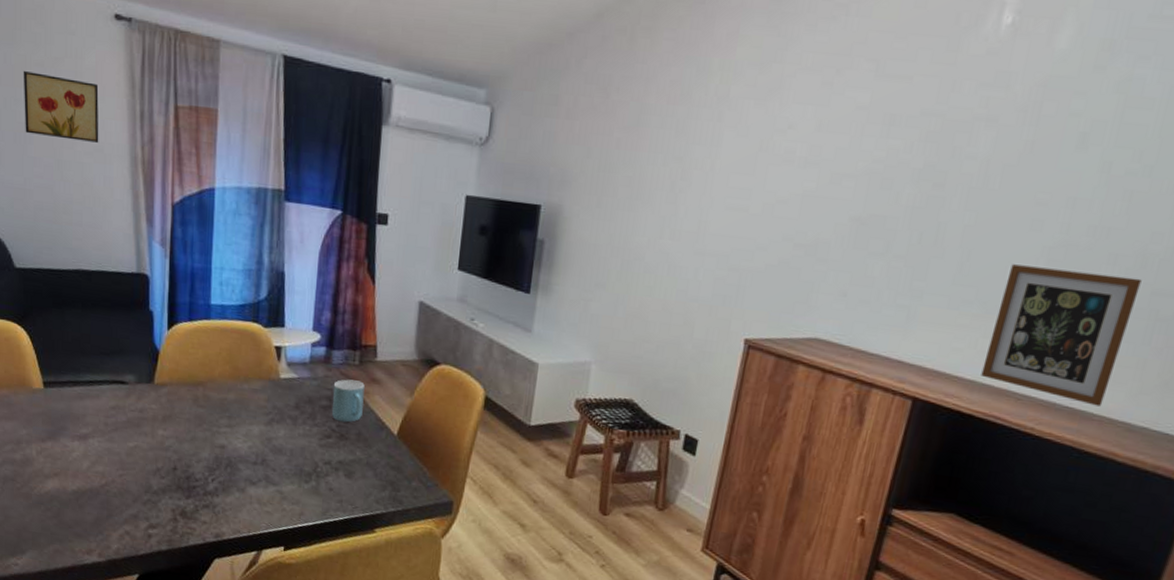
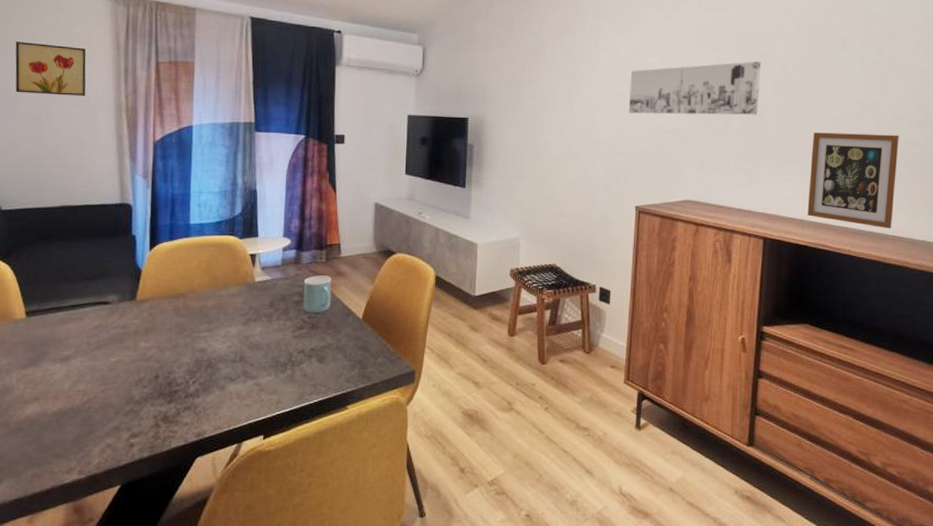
wall art: none [752,156,953,233] -> present [628,61,761,115]

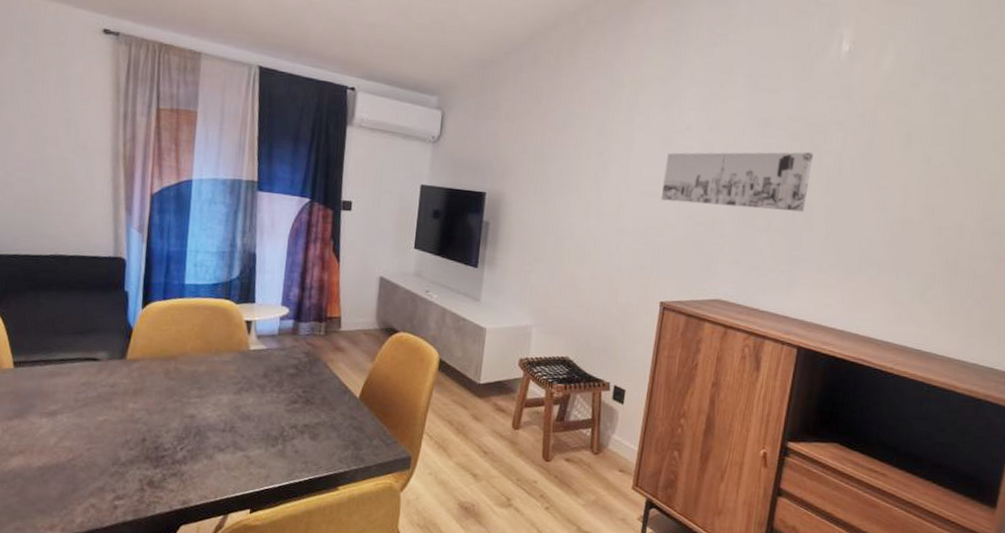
wall art: present [15,42,87,96] -> none [10,77,85,140]
mug: present [303,275,332,313] -> none [298,348,330,388]
picture frame: present [807,132,899,229] -> none [849,236,961,348]

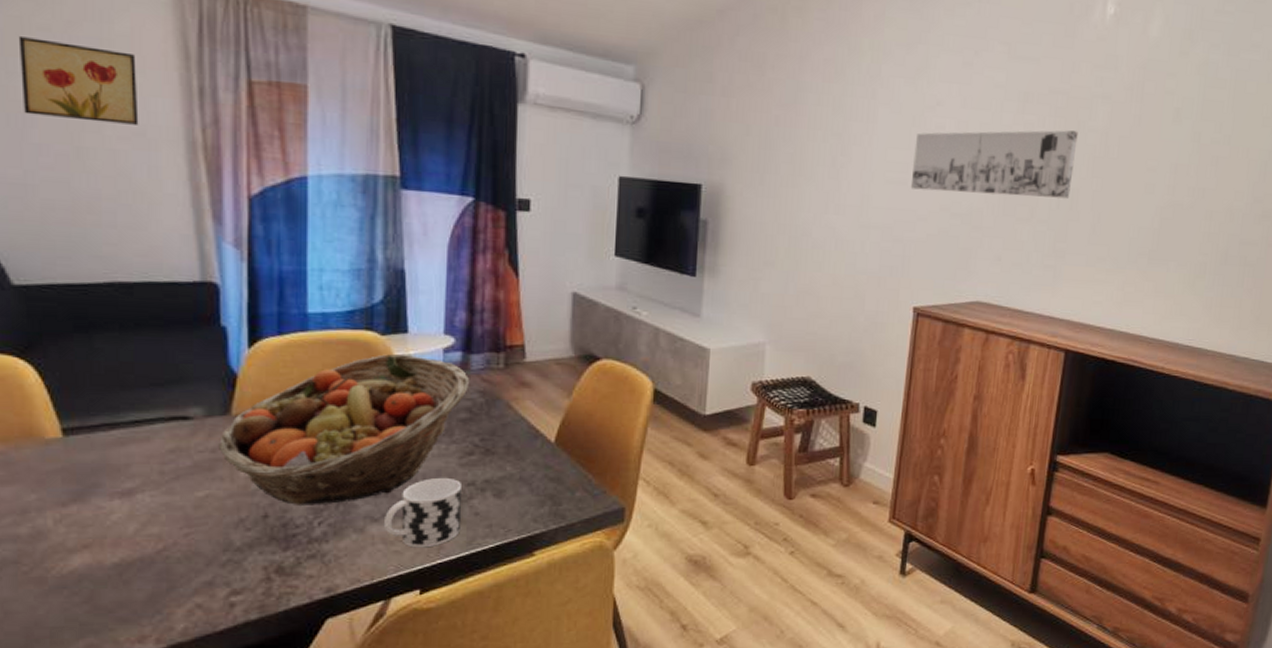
wall art: none [10,77,85,140] -> present [18,36,139,125]
fruit basket: none [115,319,298,435] -> present [217,354,469,505]
cup: none [228,420,286,476] -> present [384,477,462,548]

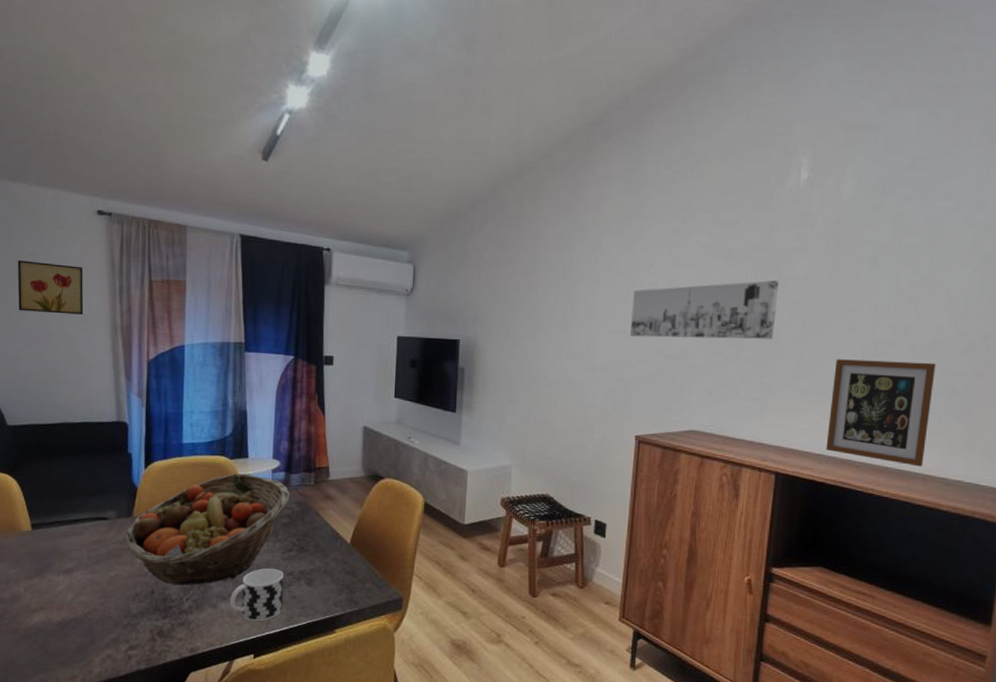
picture frame: none [1118,223,1232,343] -> present [826,359,936,467]

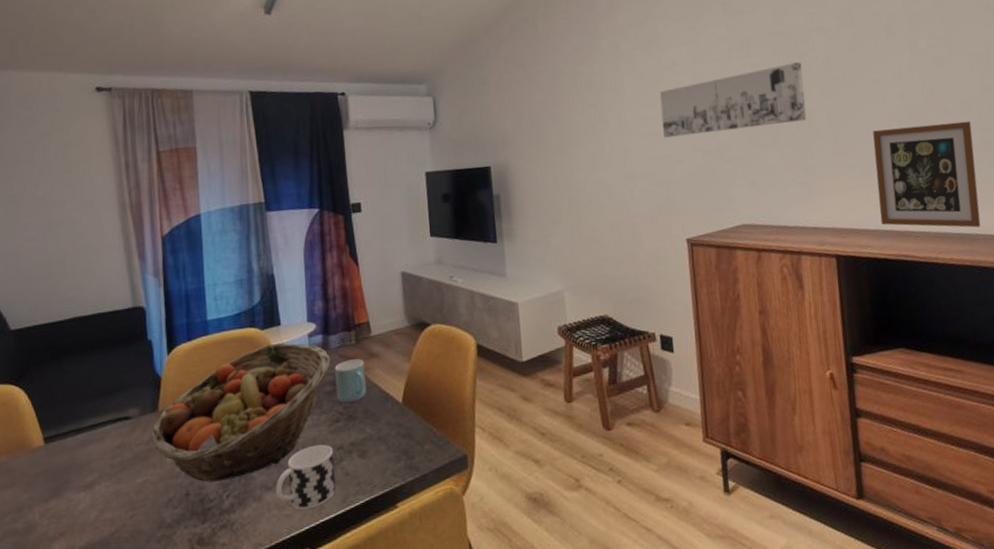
wall art: present [17,260,84,315] -> none [12,147,88,204]
mug: none [292,498,320,536] -> present [334,359,366,403]

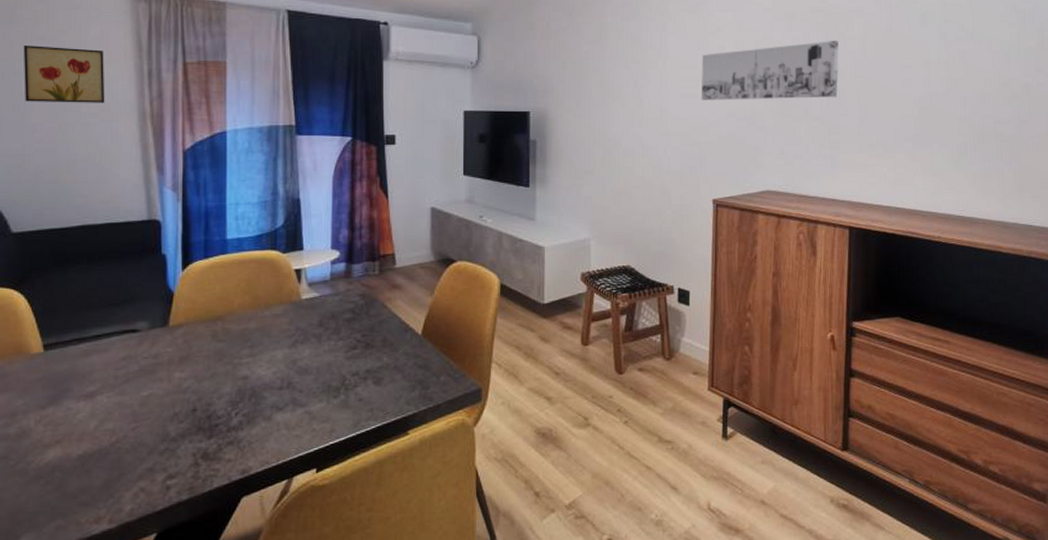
wall art: none [12,147,88,204] -> present [23,46,105,103]
fruit basket: present [150,343,330,482] -> none [158,268,351,399]
cup: present [276,444,337,510] -> none [287,369,349,432]
mug: present [334,359,366,403] -> none [355,289,386,331]
picture frame: present [872,121,981,228] -> none [894,113,986,212]

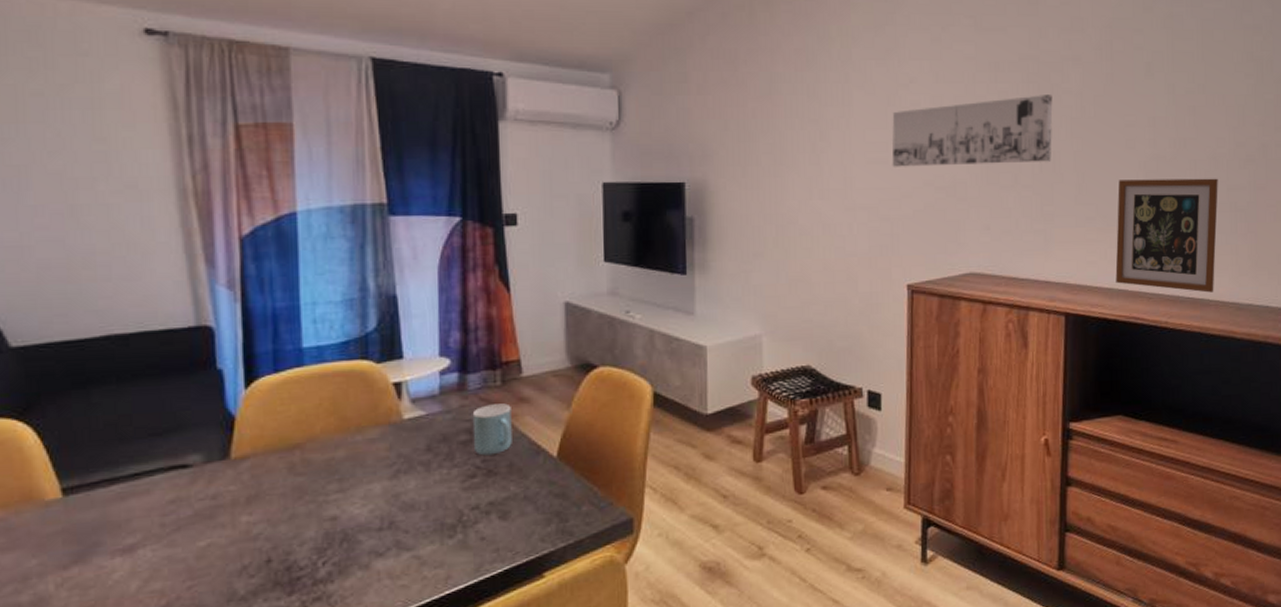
wall art: present [23,46,105,103] -> none [12,104,131,179]
mug: none [355,289,386,331] -> present [472,403,512,456]
picture frame: none [894,113,986,212] -> present [1115,178,1218,293]

